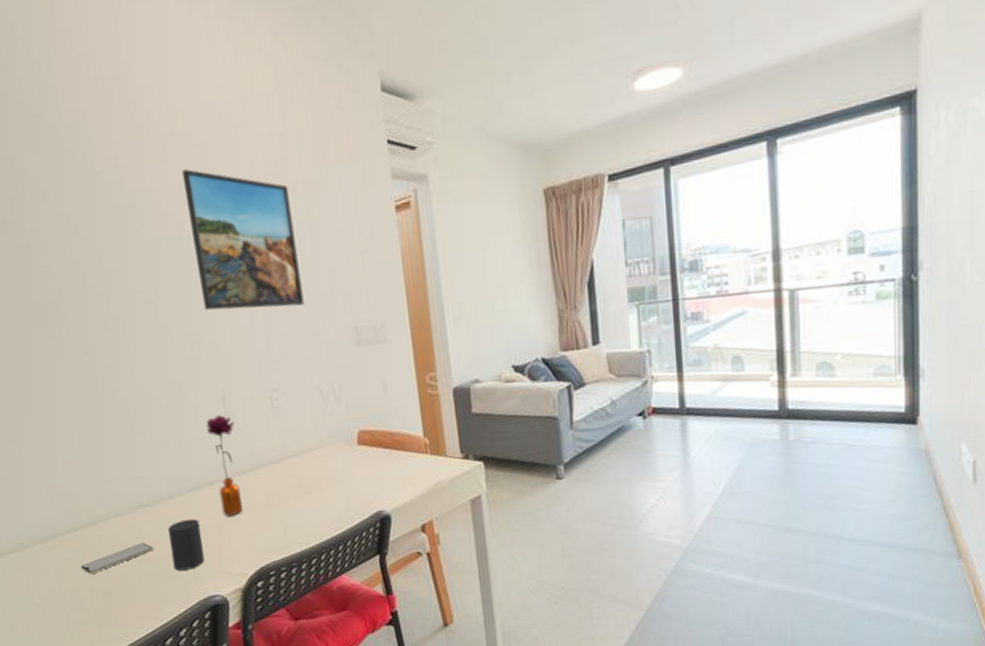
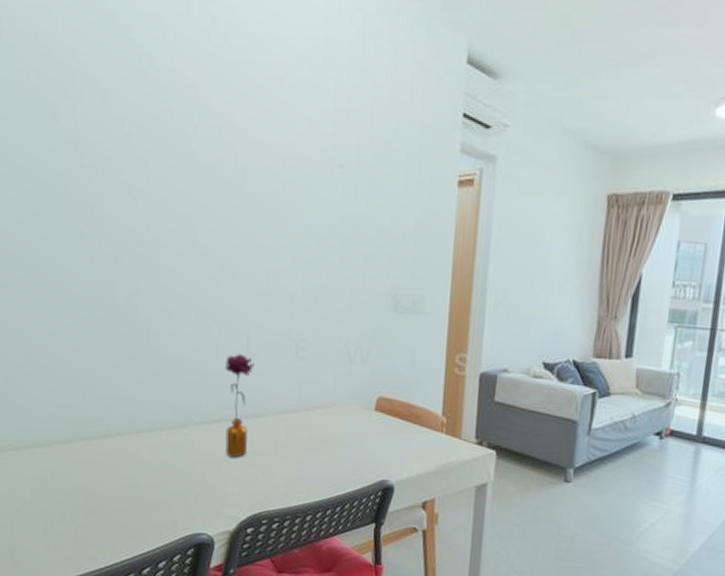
smartphone: present [81,543,153,574] -> none [69,467,147,489]
cup: present [168,518,205,571] -> none [165,452,200,503]
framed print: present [182,169,304,310] -> none [245,99,354,261]

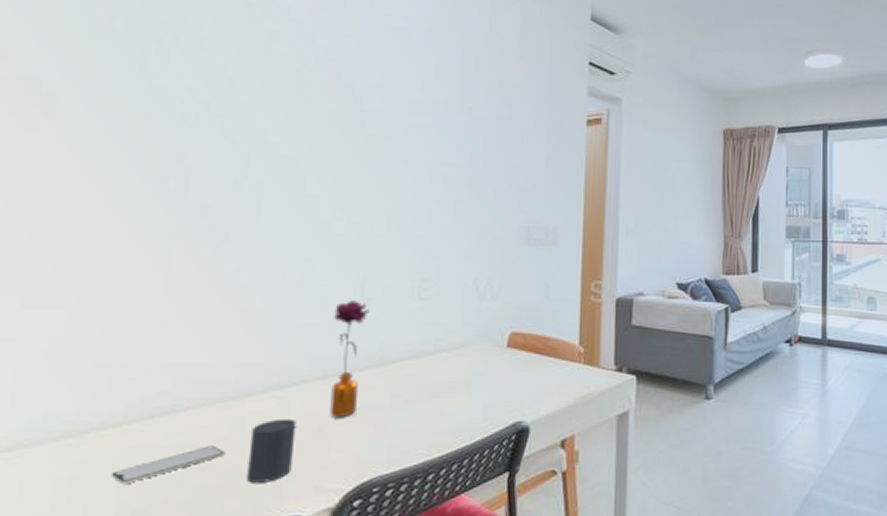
smartphone: none [69,467,147,489] -> present [112,445,225,484]
cup: none [165,452,200,503] -> present [247,418,297,483]

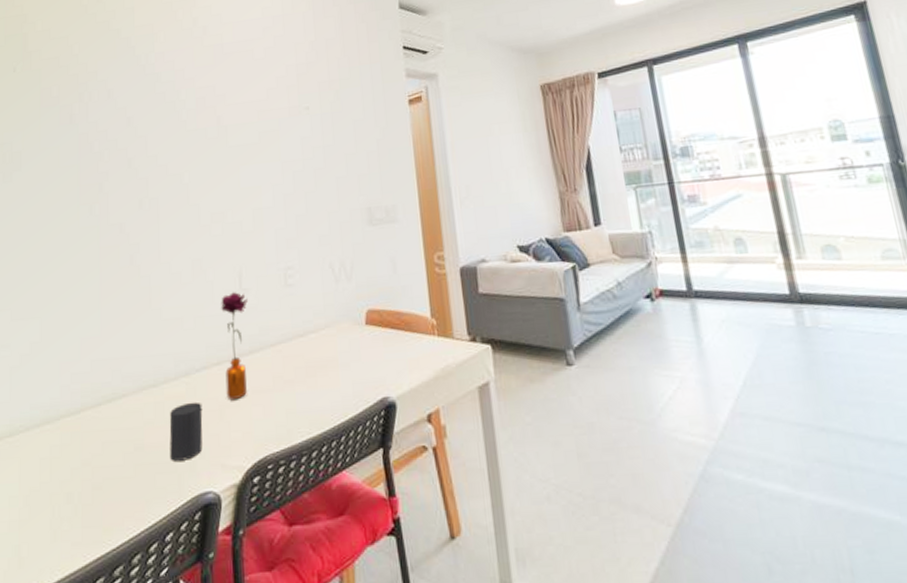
smartphone: present [112,445,225,484] -> none [77,428,152,462]

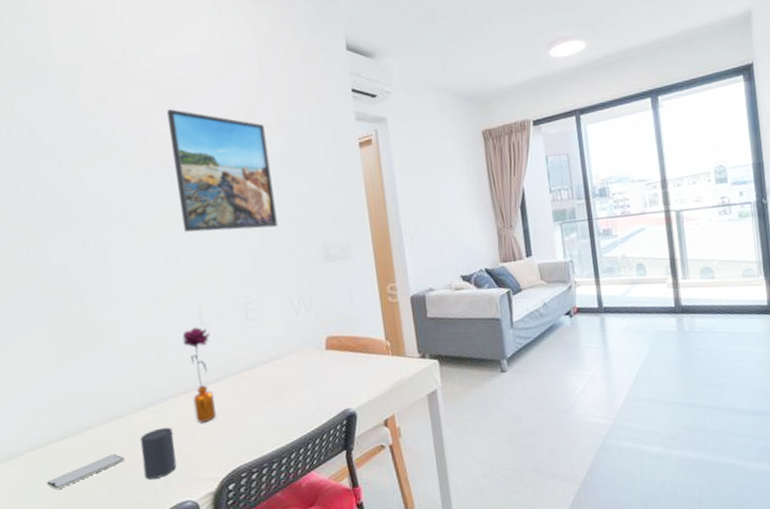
smartphone: none [77,428,152,462] -> present [47,454,124,490]
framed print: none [227,71,323,192] -> present [167,109,278,232]

